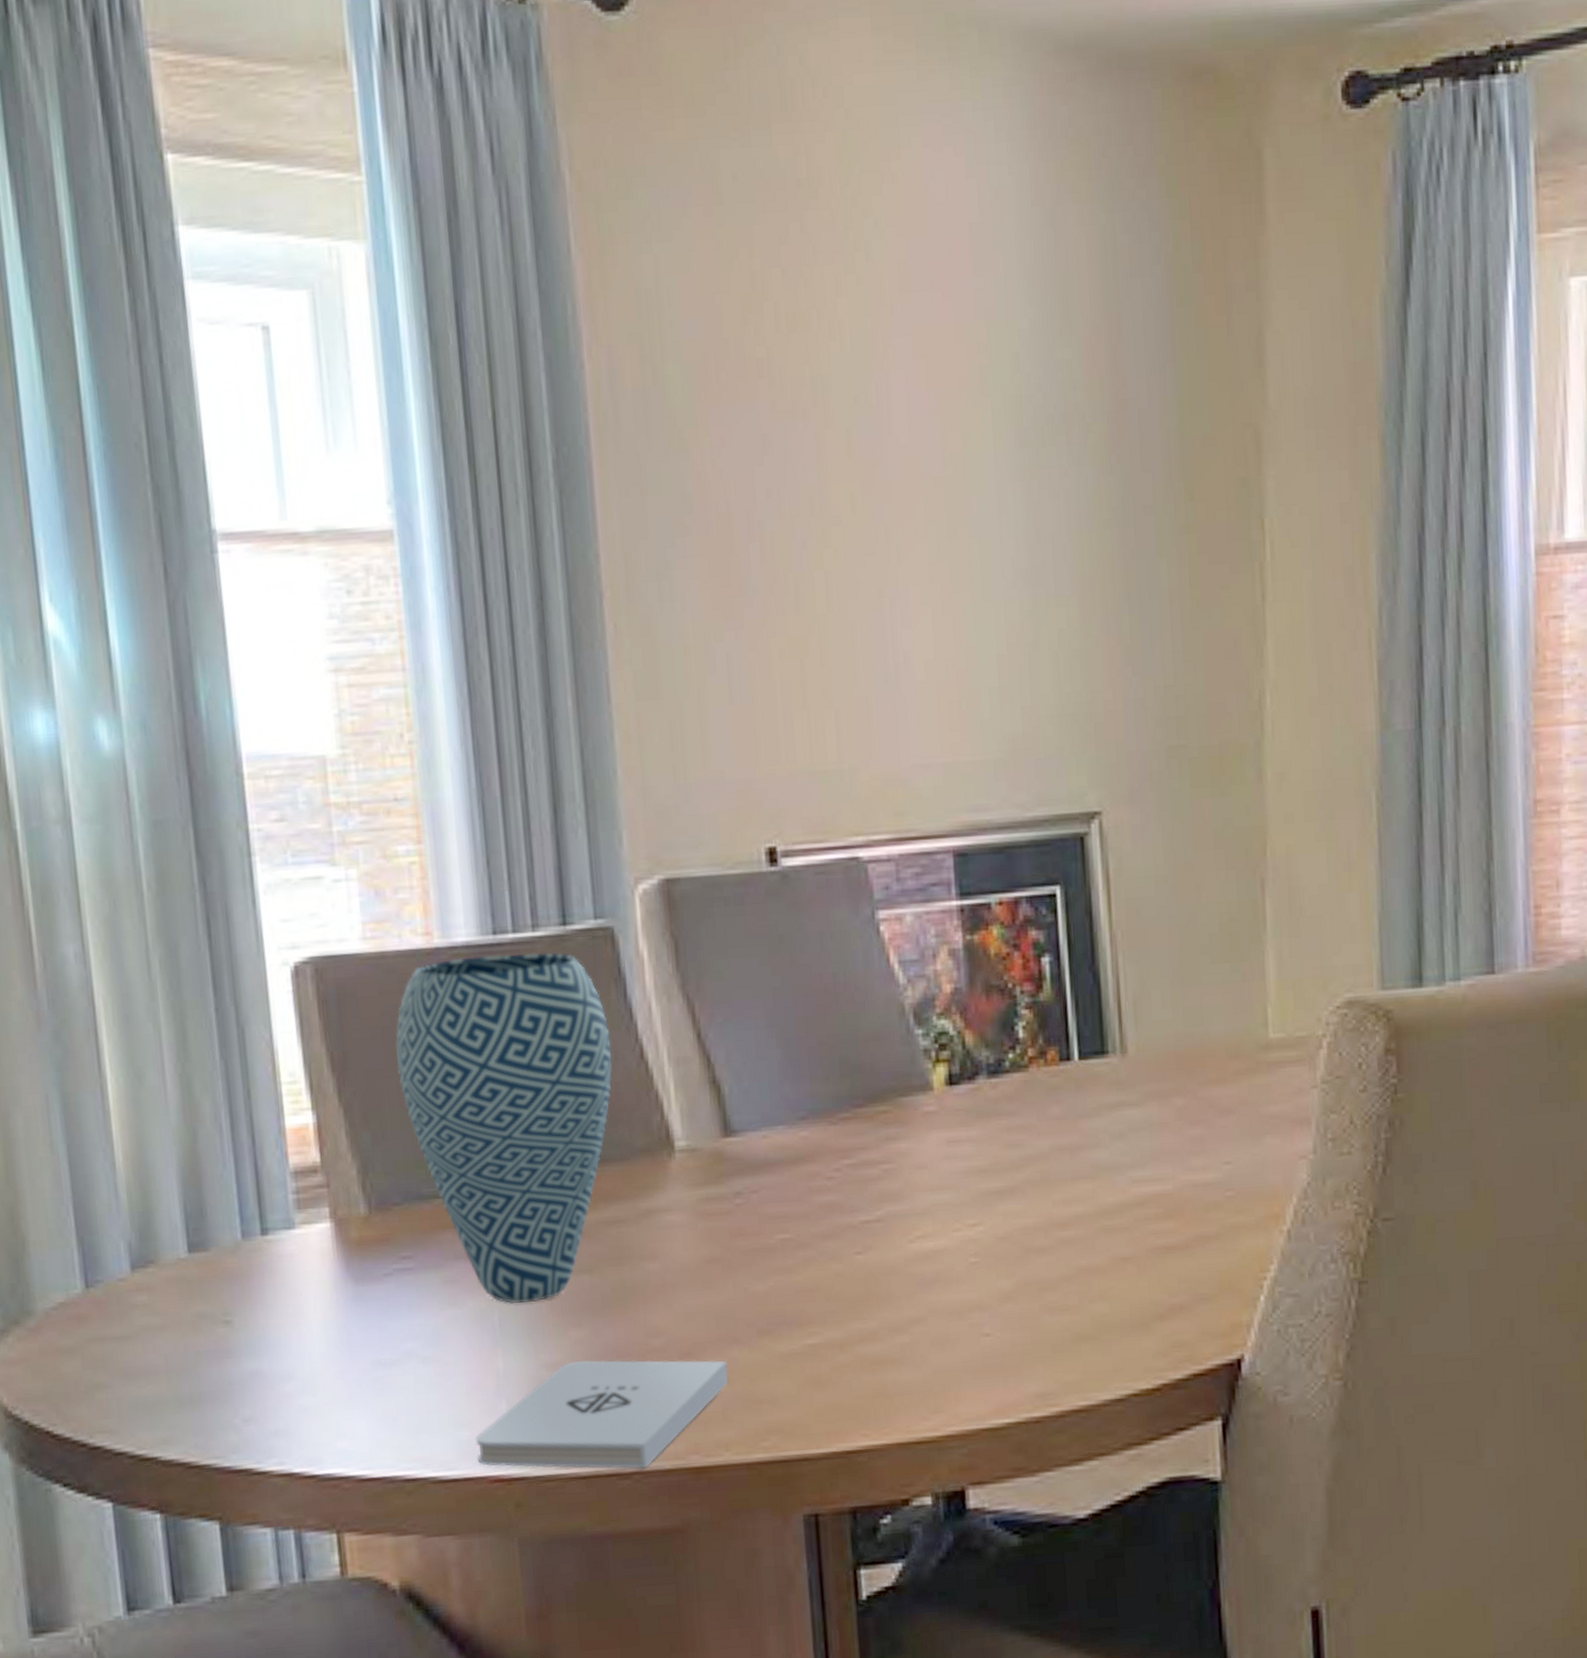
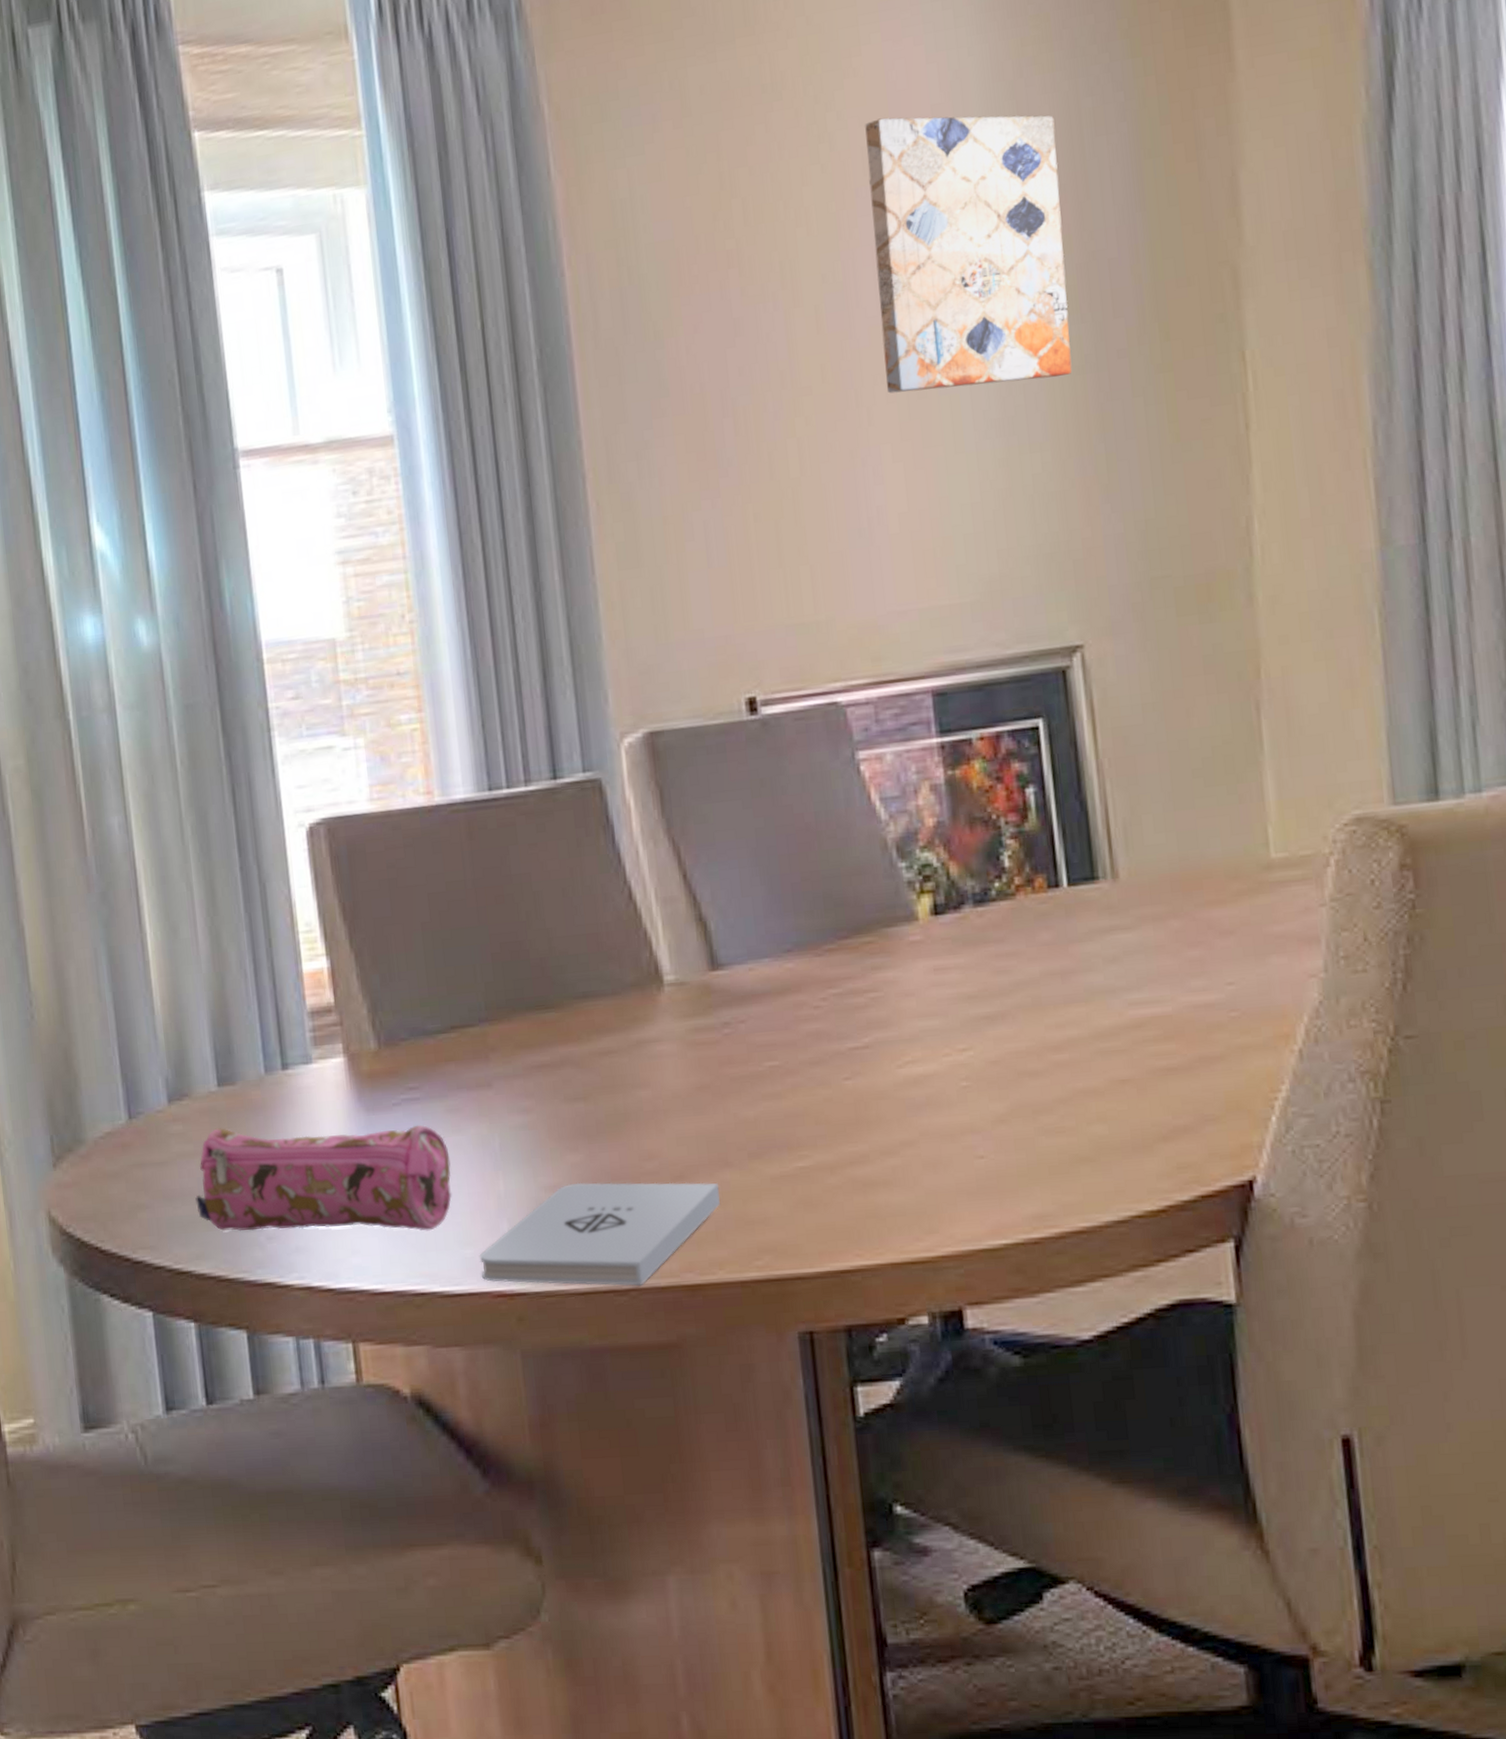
pencil case: none [162,1297,448,1413] -> present [195,1124,452,1232]
vase: present [395,952,613,1304] -> none [401,805,603,1130]
wall art: none [902,231,1100,531] -> present [865,115,1072,394]

